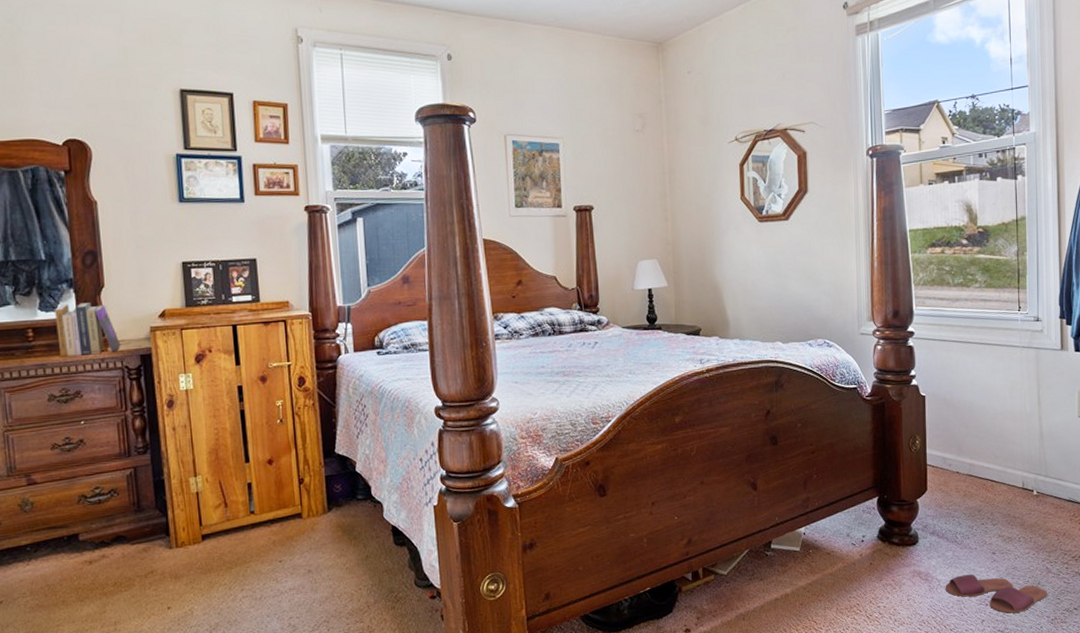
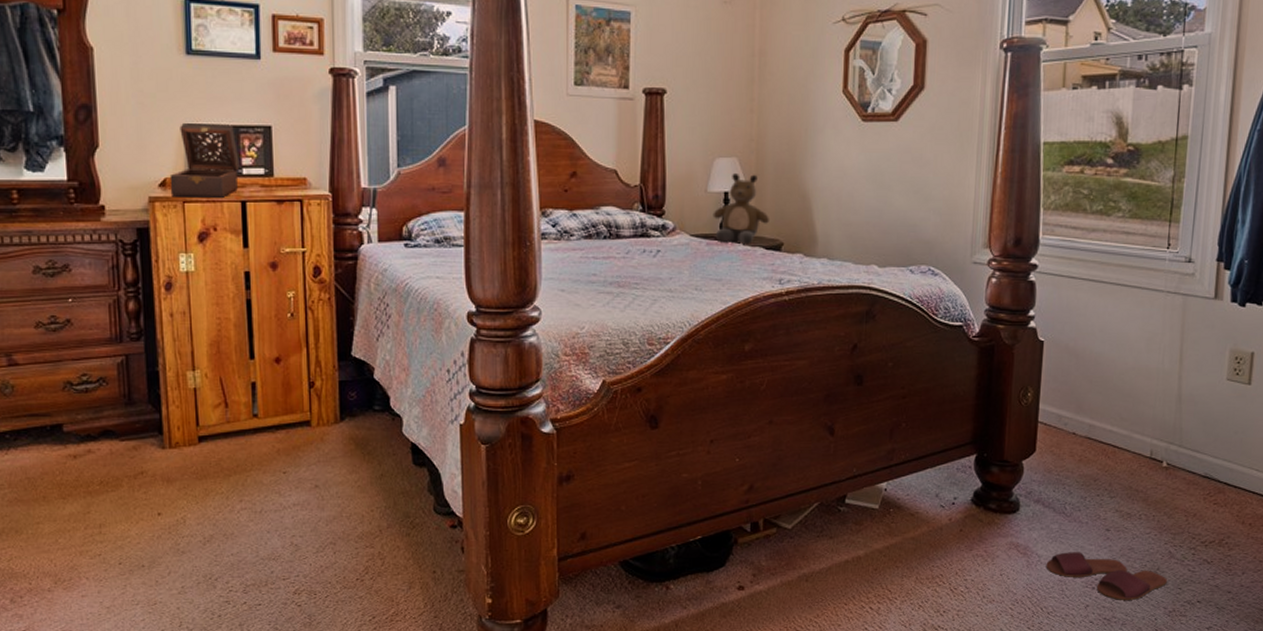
books: present [55,301,121,358] -> none [43,163,116,226]
jewelry box: none [168,260,230,326] -> present [169,123,240,199]
bear: none [640,272,689,333] -> present [713,172,771,245]

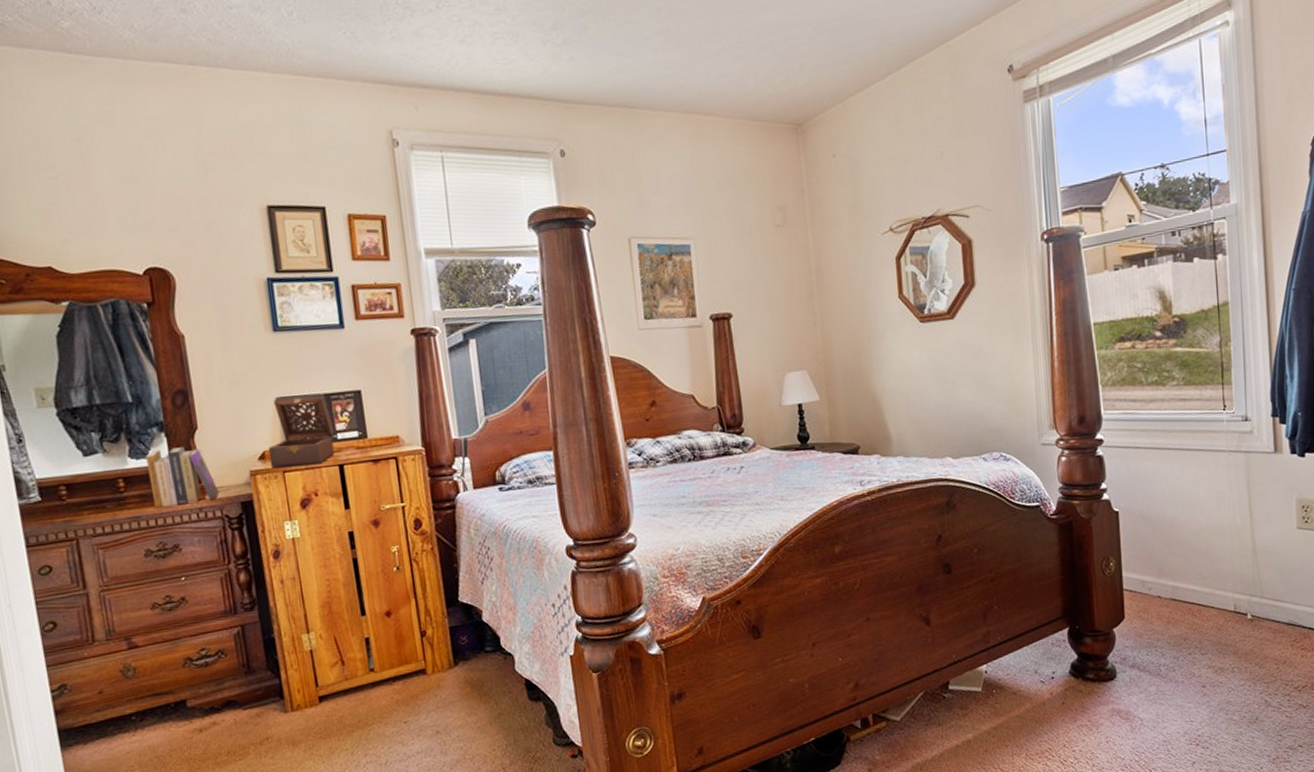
books: none [43,163,116,226] -> present [146,445,220,509]
bear: present [713,172,771,245] -> none [789,384,845,452]
slippers: present [1046,552,1168,600] -> none [1149,711,1268,754]

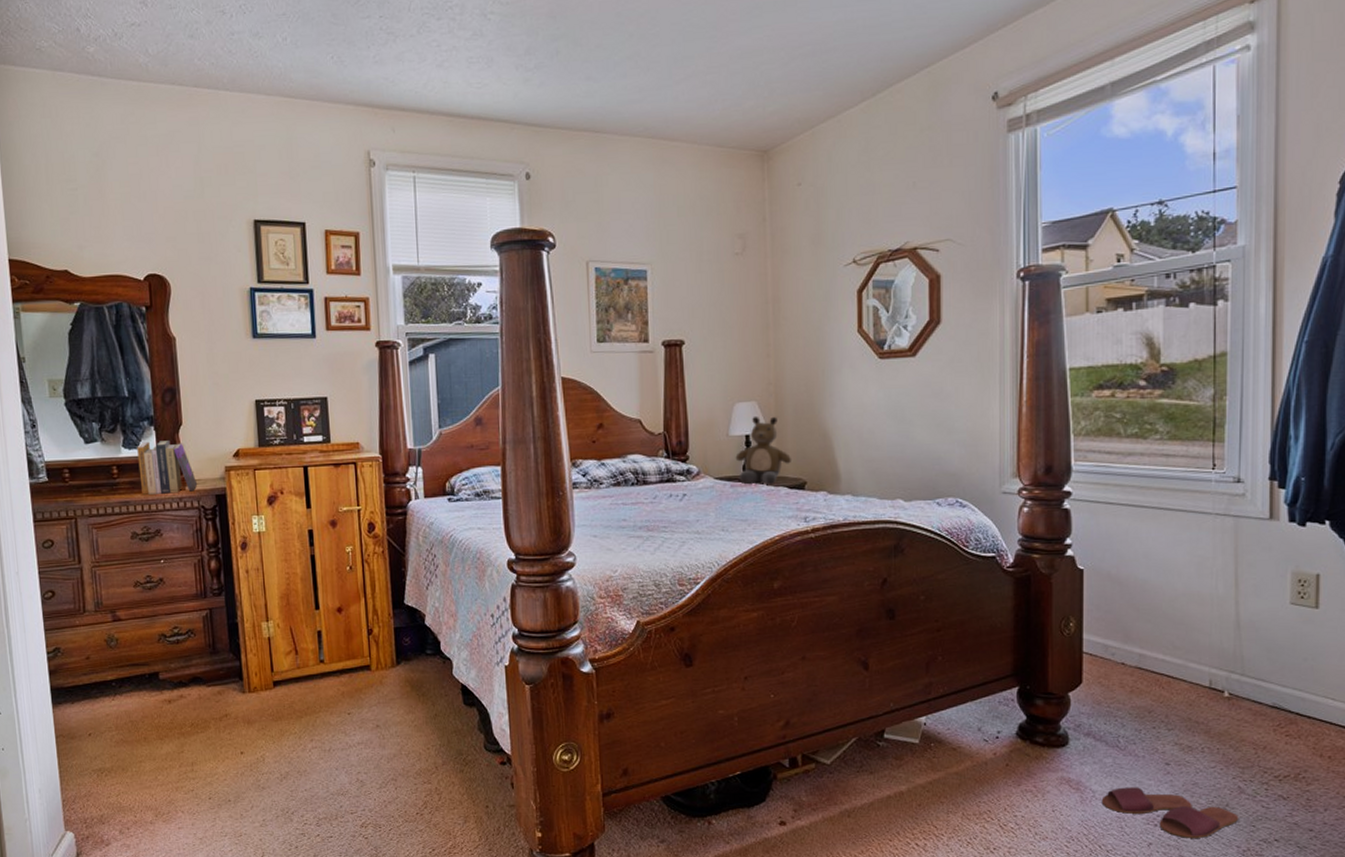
jewelry box: present [268,394,335,468] -> none [242,398,301,466]
bear: none [789,384,845,452] -> present [735,415,792,485]
slippers: none [1149,711,1268,754] -> present [1101,787,1239,838]

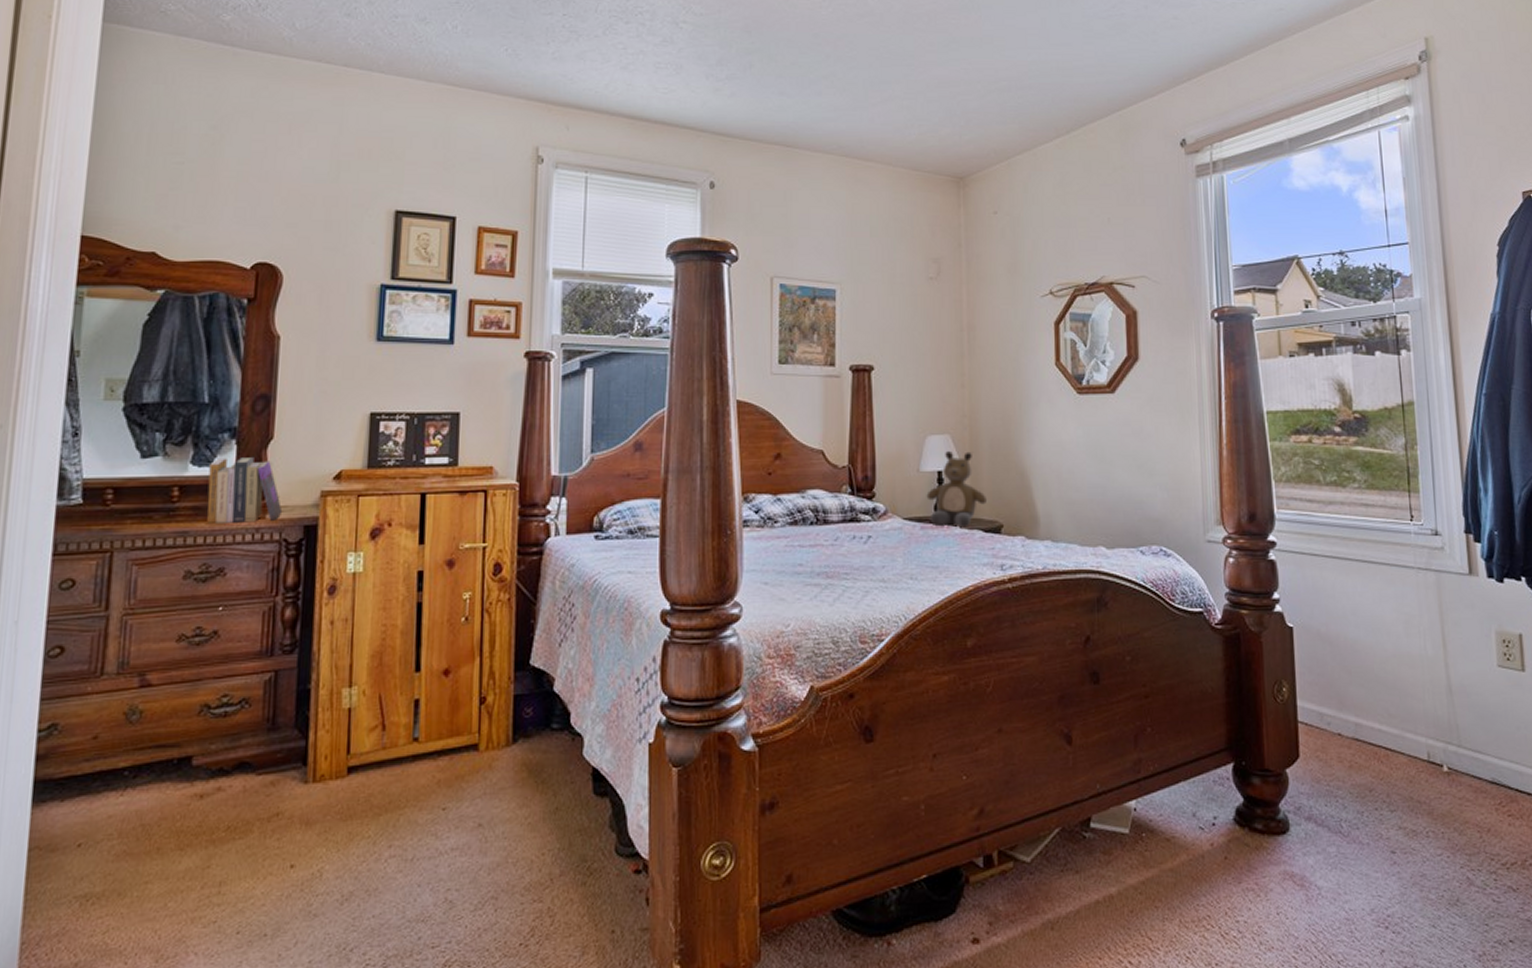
slippers: present [1101,787,1239,838] -> none [1328,881,1472,942]

